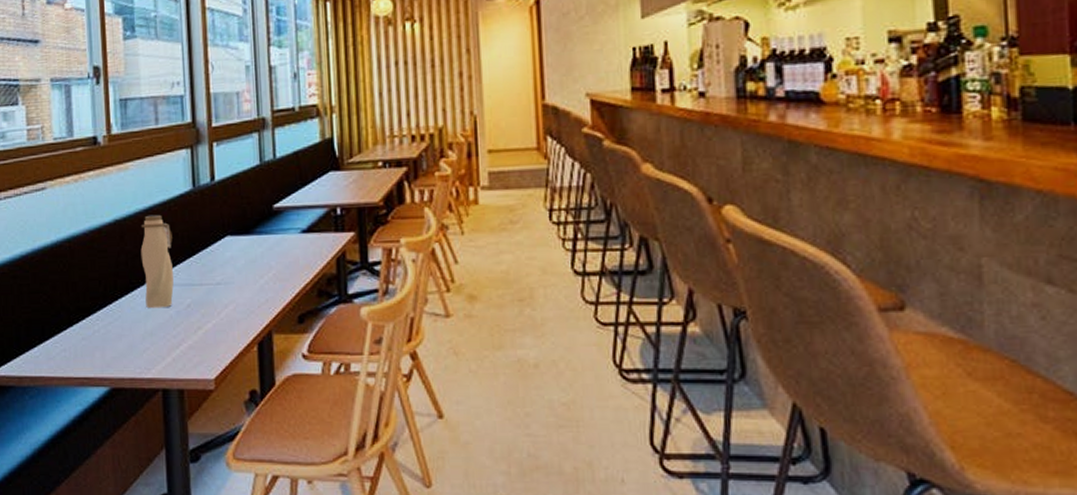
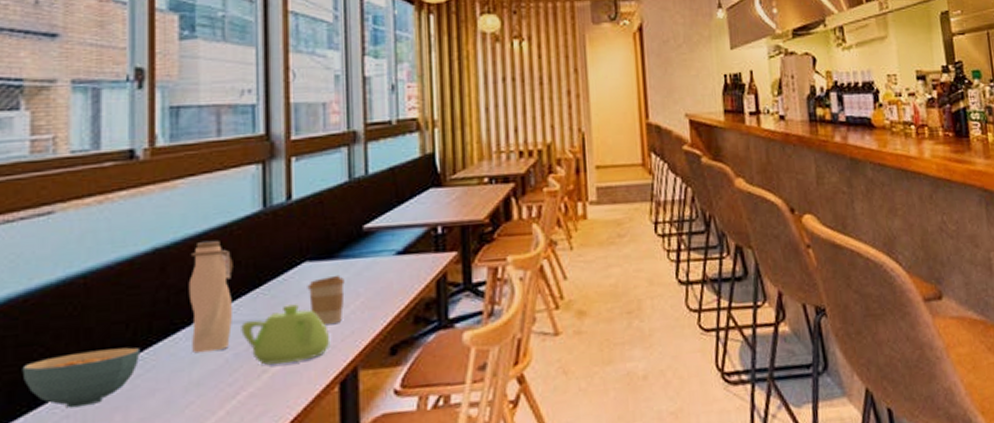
cereal bowl: none [33,299,110,344] -> present [22,347,141,409]
teapot: none [180,271,250,323] -> present [241,303,331,365]
coffee cup: none [229,249,260,293] -> present [307,274,345,326]

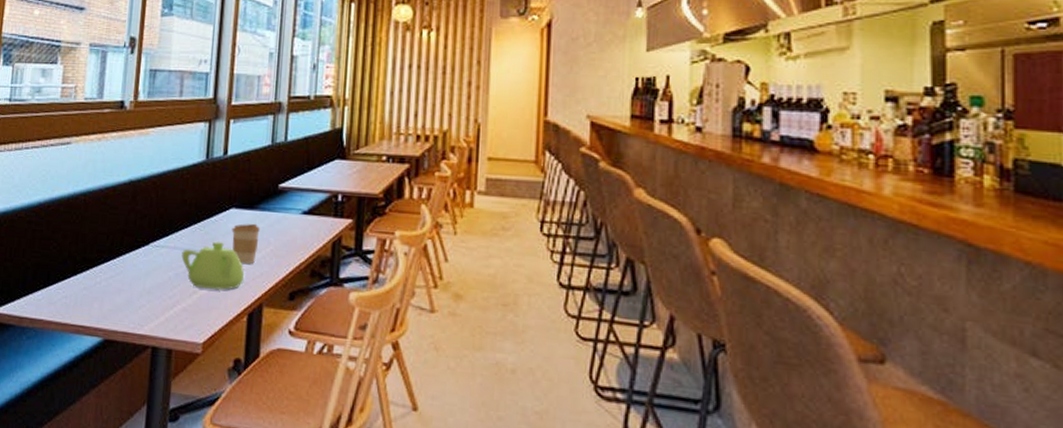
cereal bowl: present [22,347,141,409] -> none [42,251,115,292]
water bottle: present [188,241,234,354] -> none [147,180,181,269]

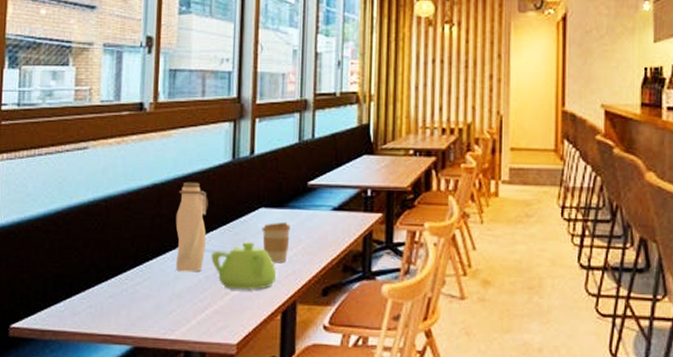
water bottle: none [147,180,181,269] -> present [175,183,208,272]

